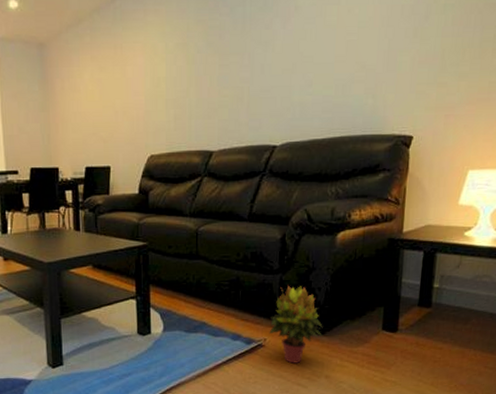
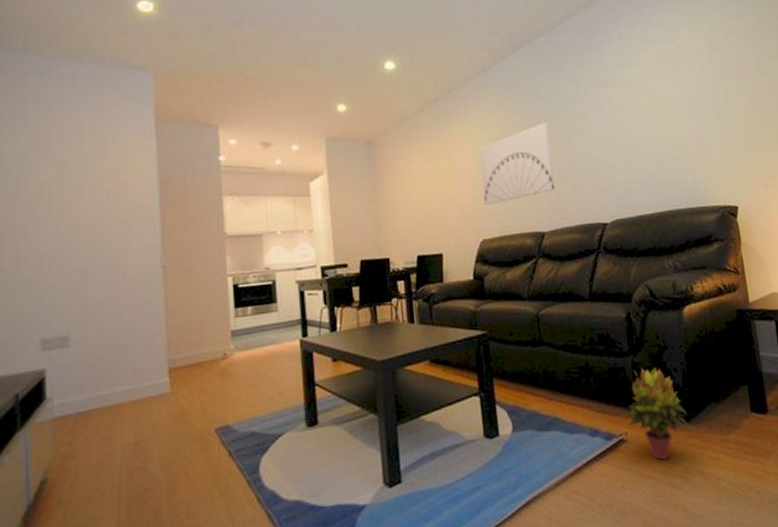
wall art: none [155,32,230,121] -> present [479,122,555,206]

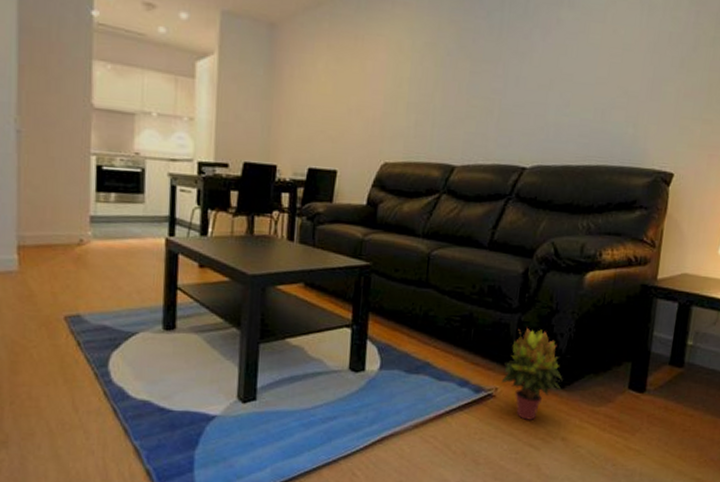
wall art: present [479,122,555,206] -> none [393,36,484,125]

